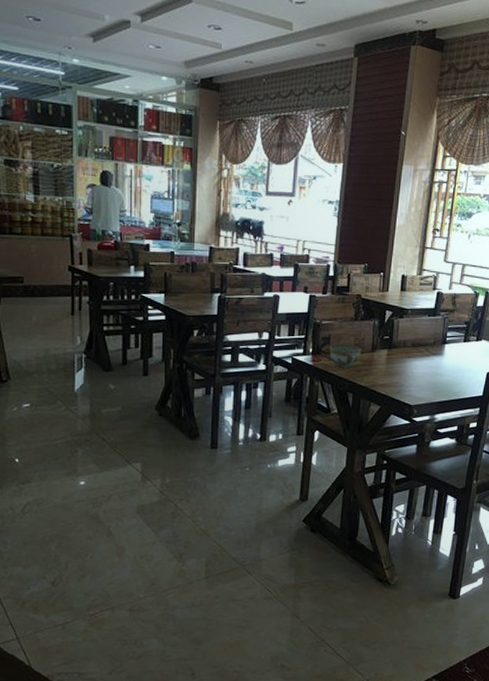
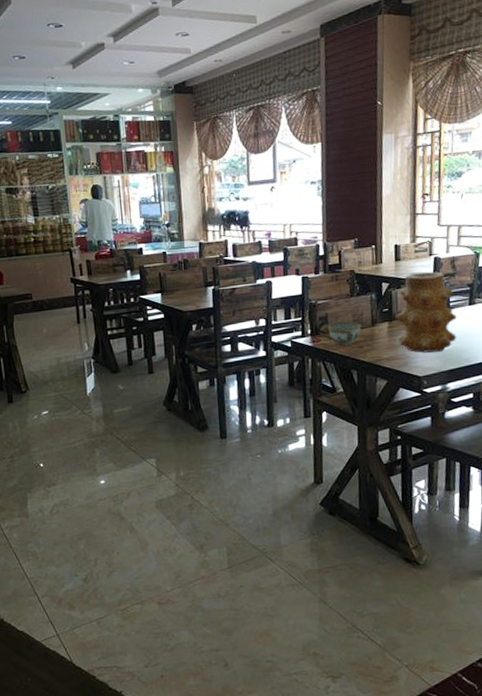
vase: none [394,304,451,383] -> present [394,271,457,353]

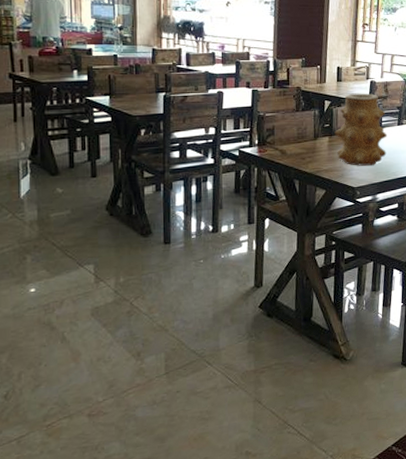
bowl: present [327,321,362,347] -> none [274,134,305,158]

